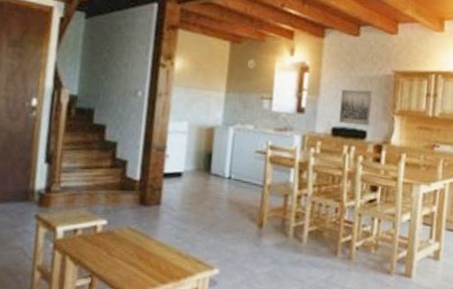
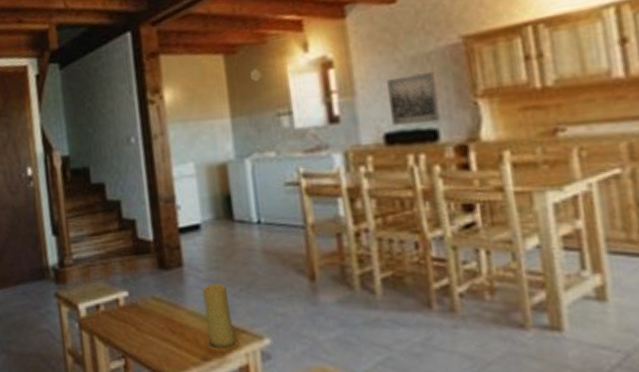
candle: none [166,221,194,276] -> present [202,283,240,351]

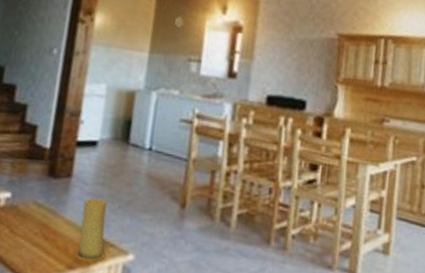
wall art: present [387,72,442,125] -> none [275,53,313,96]

